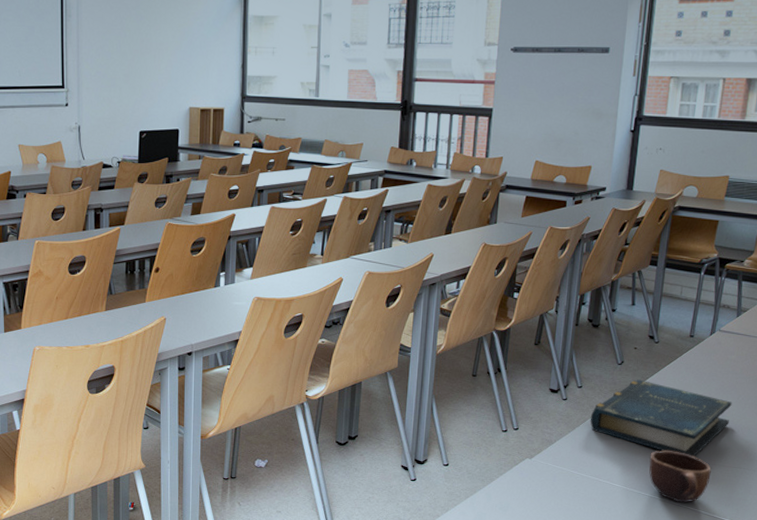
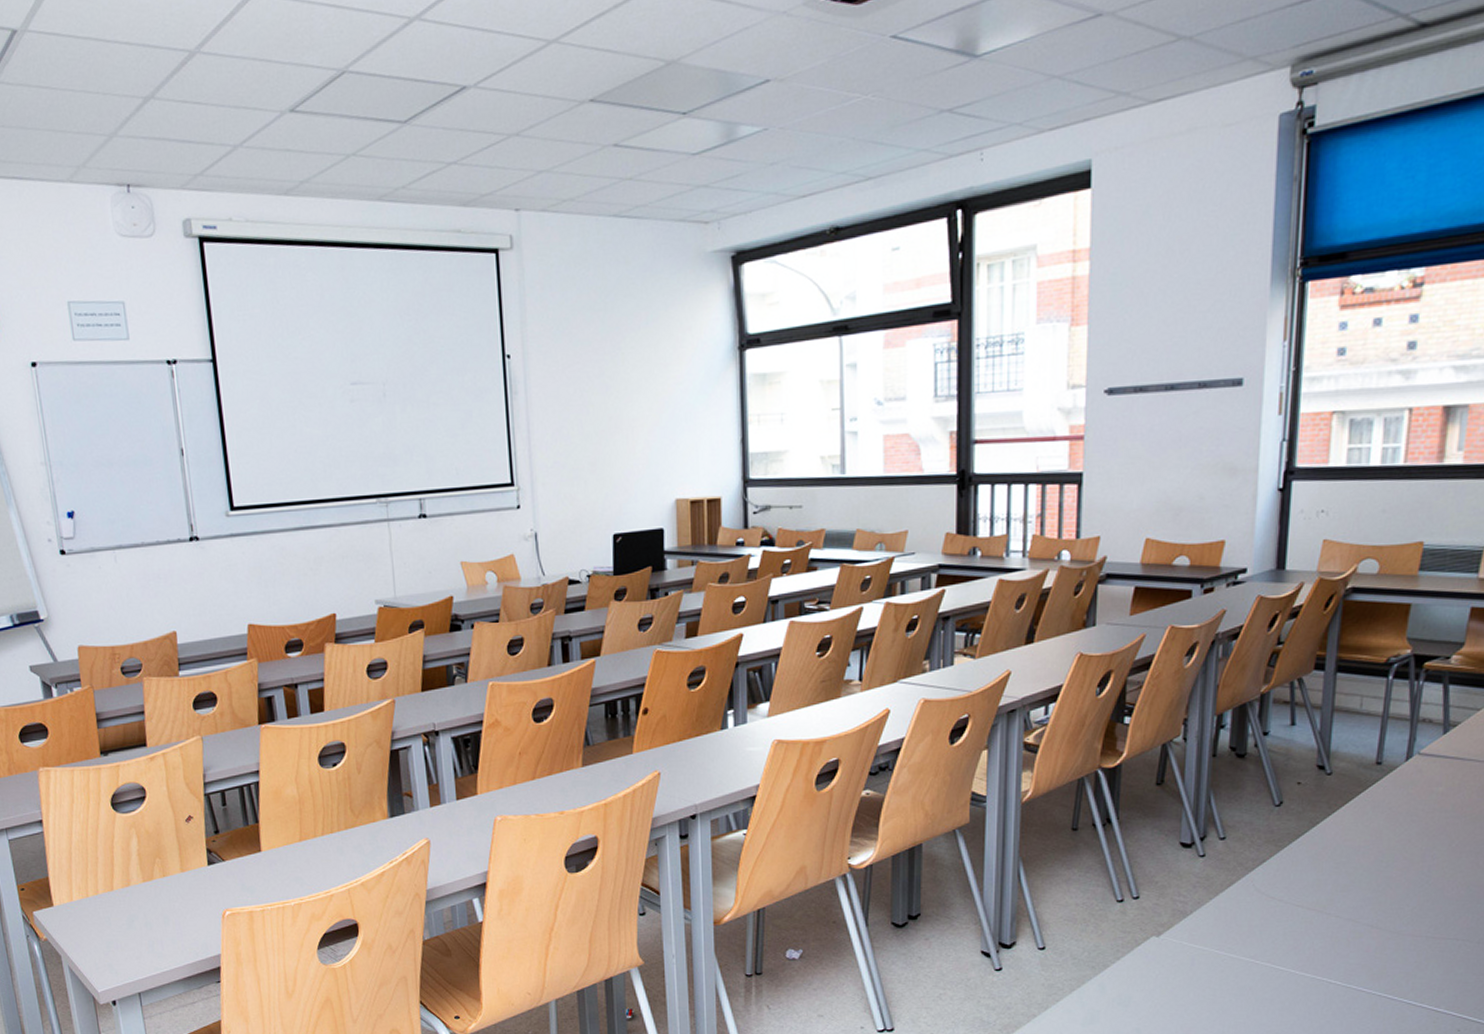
book: present [590,379,732,458] -> none [1238,825,1442,928]
mug: present [649,450,711,503] -> none [1325,918,1416,989]

